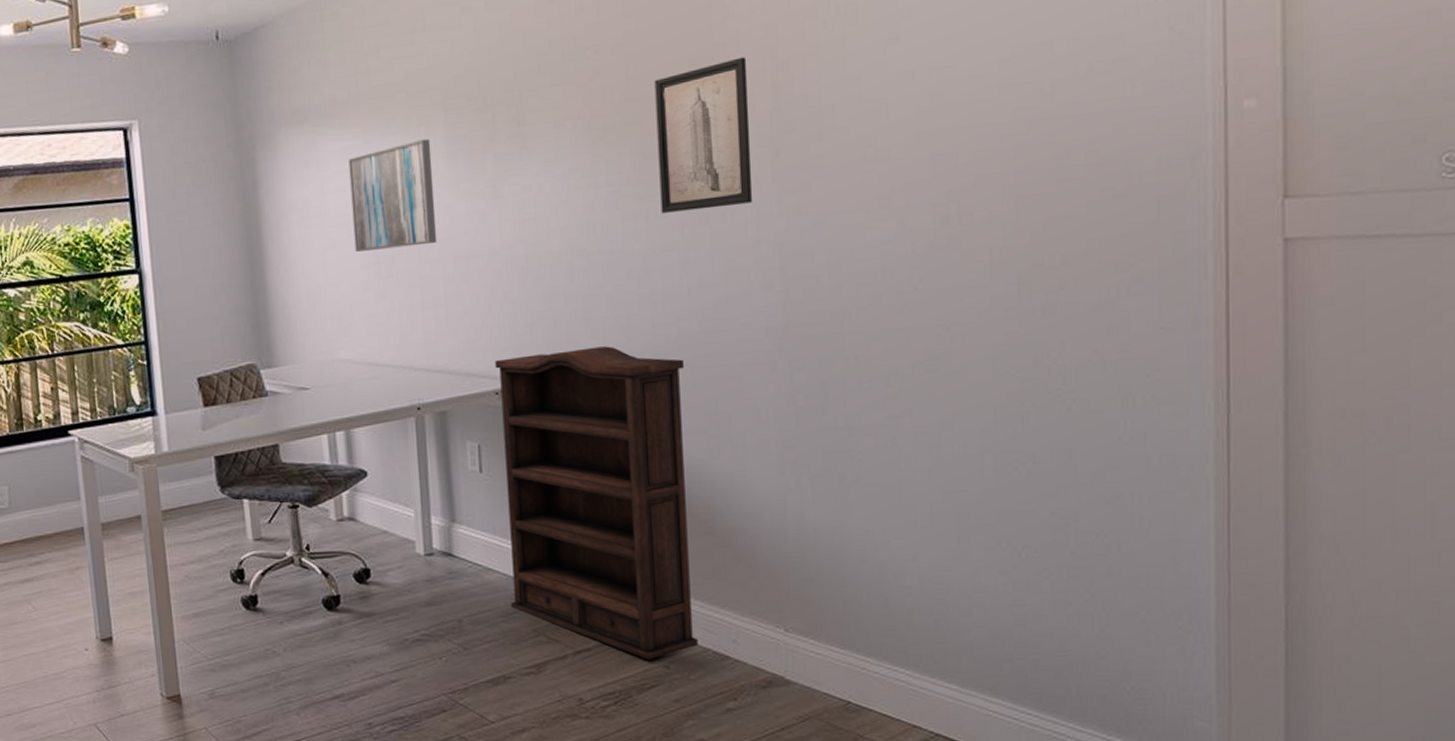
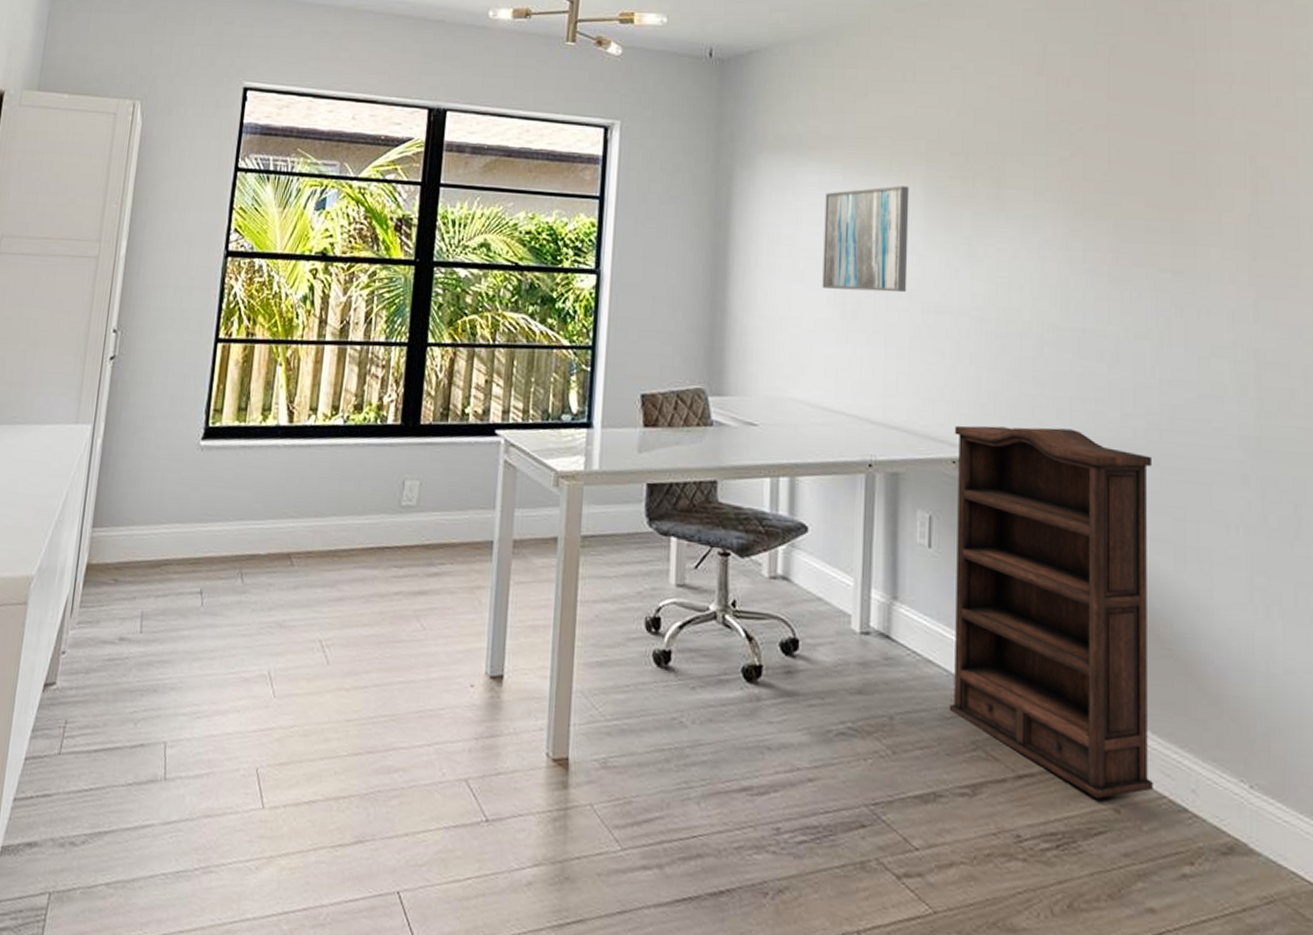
wall art: present [654,57,753,213] -> none [1136,157,1229,303]

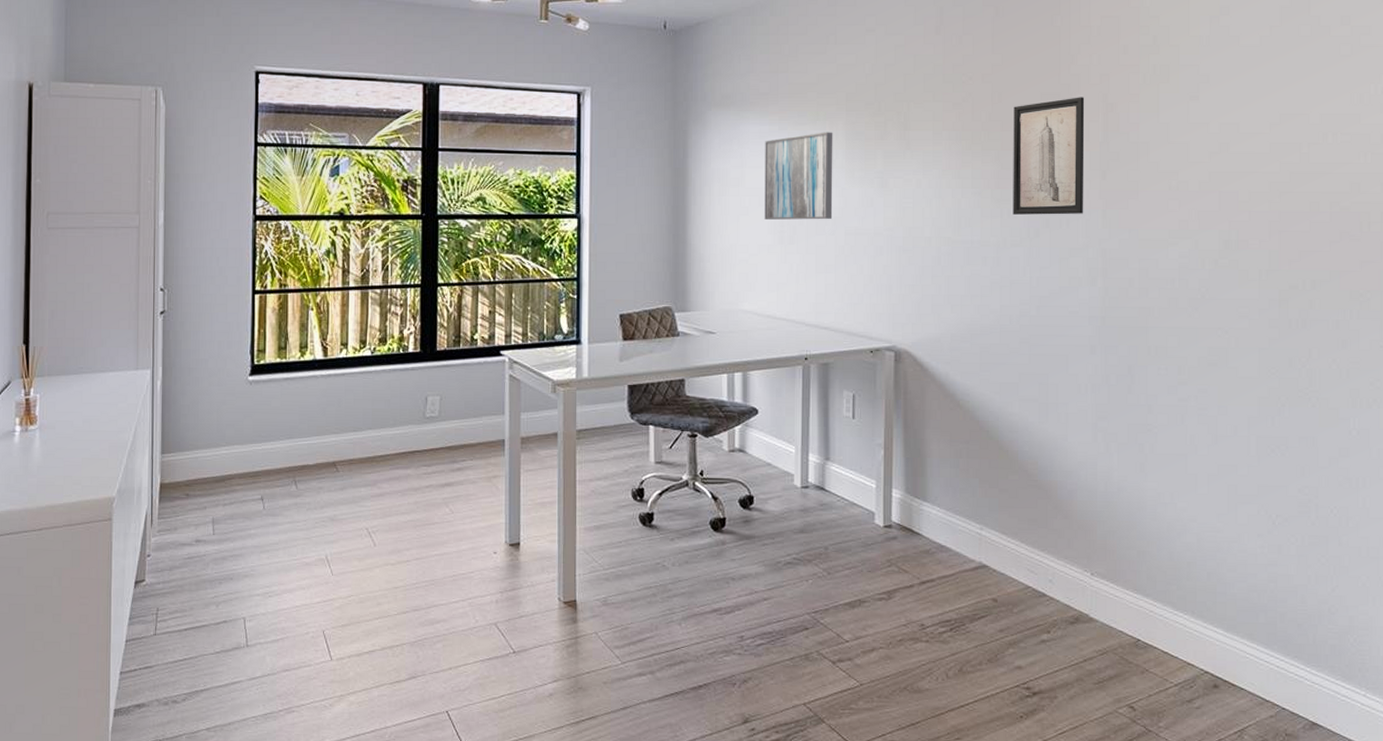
bookshelf: present [949,425,1153,800] -> none [870,320,1023,594]
wall art: none [1136,157,1229,303] -> present [1013,97,1085,215]

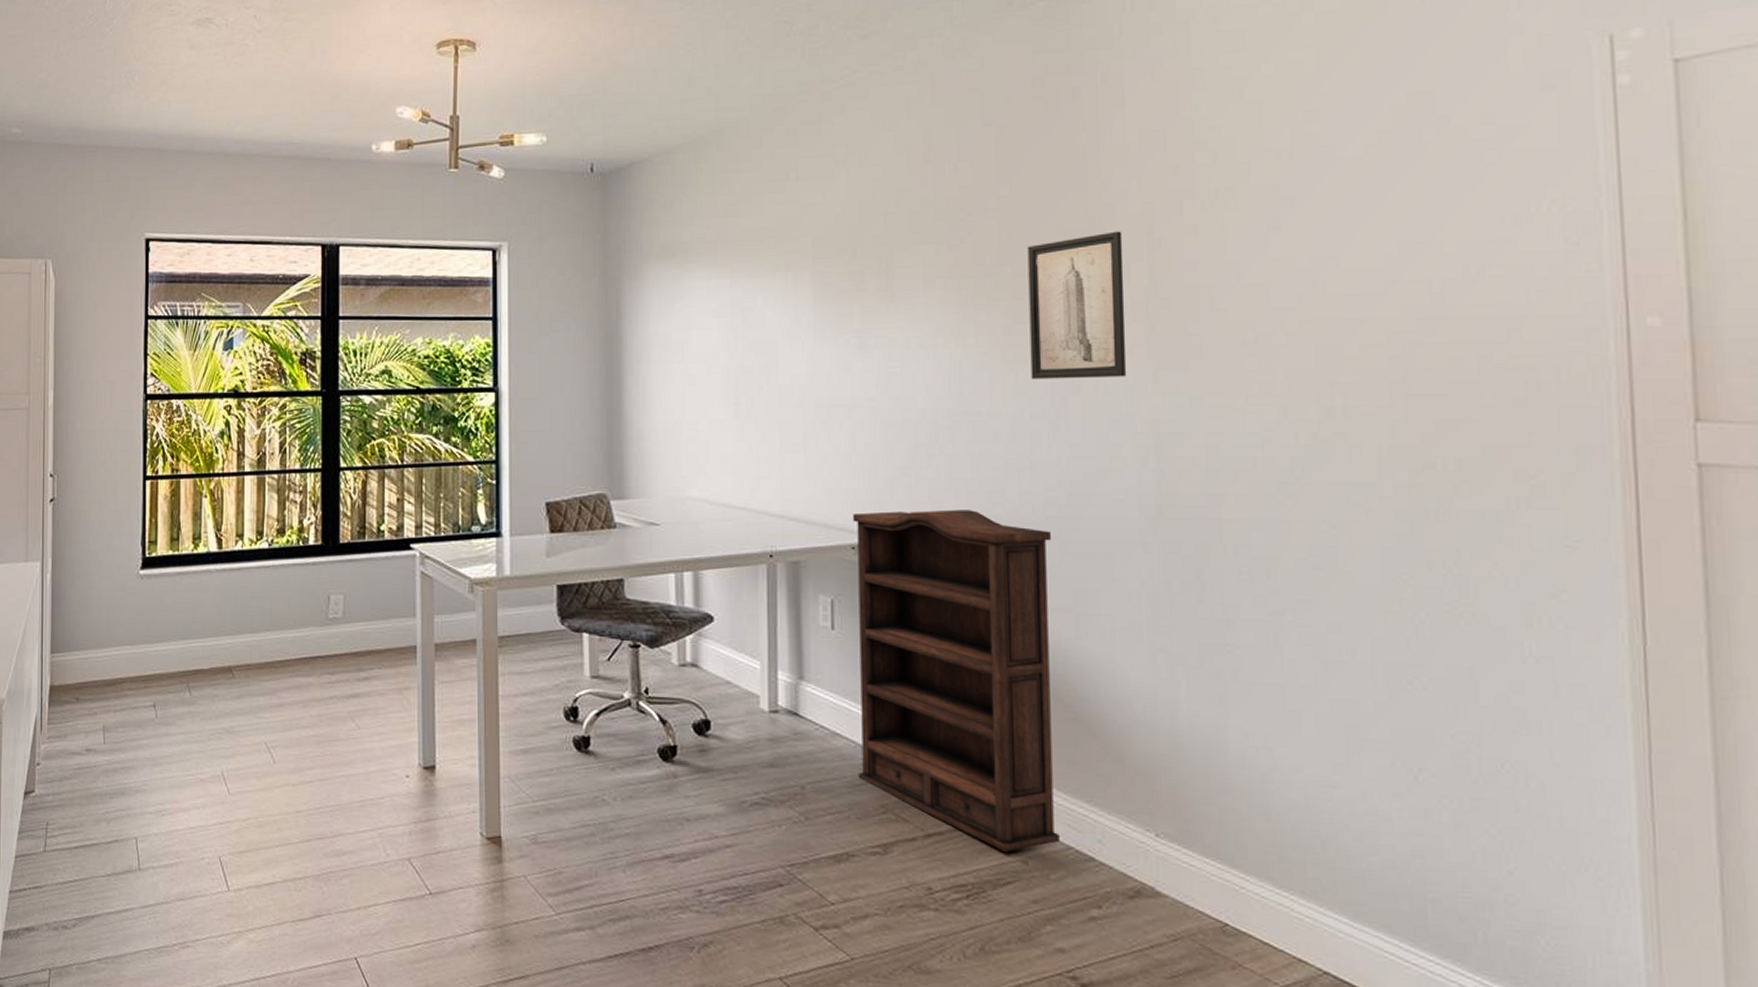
wall art: present [764,132,833,220] -> none [714,284,800,390]
bookshelf: none [870,320,1023,594] -> present [852,509,1060,853]

